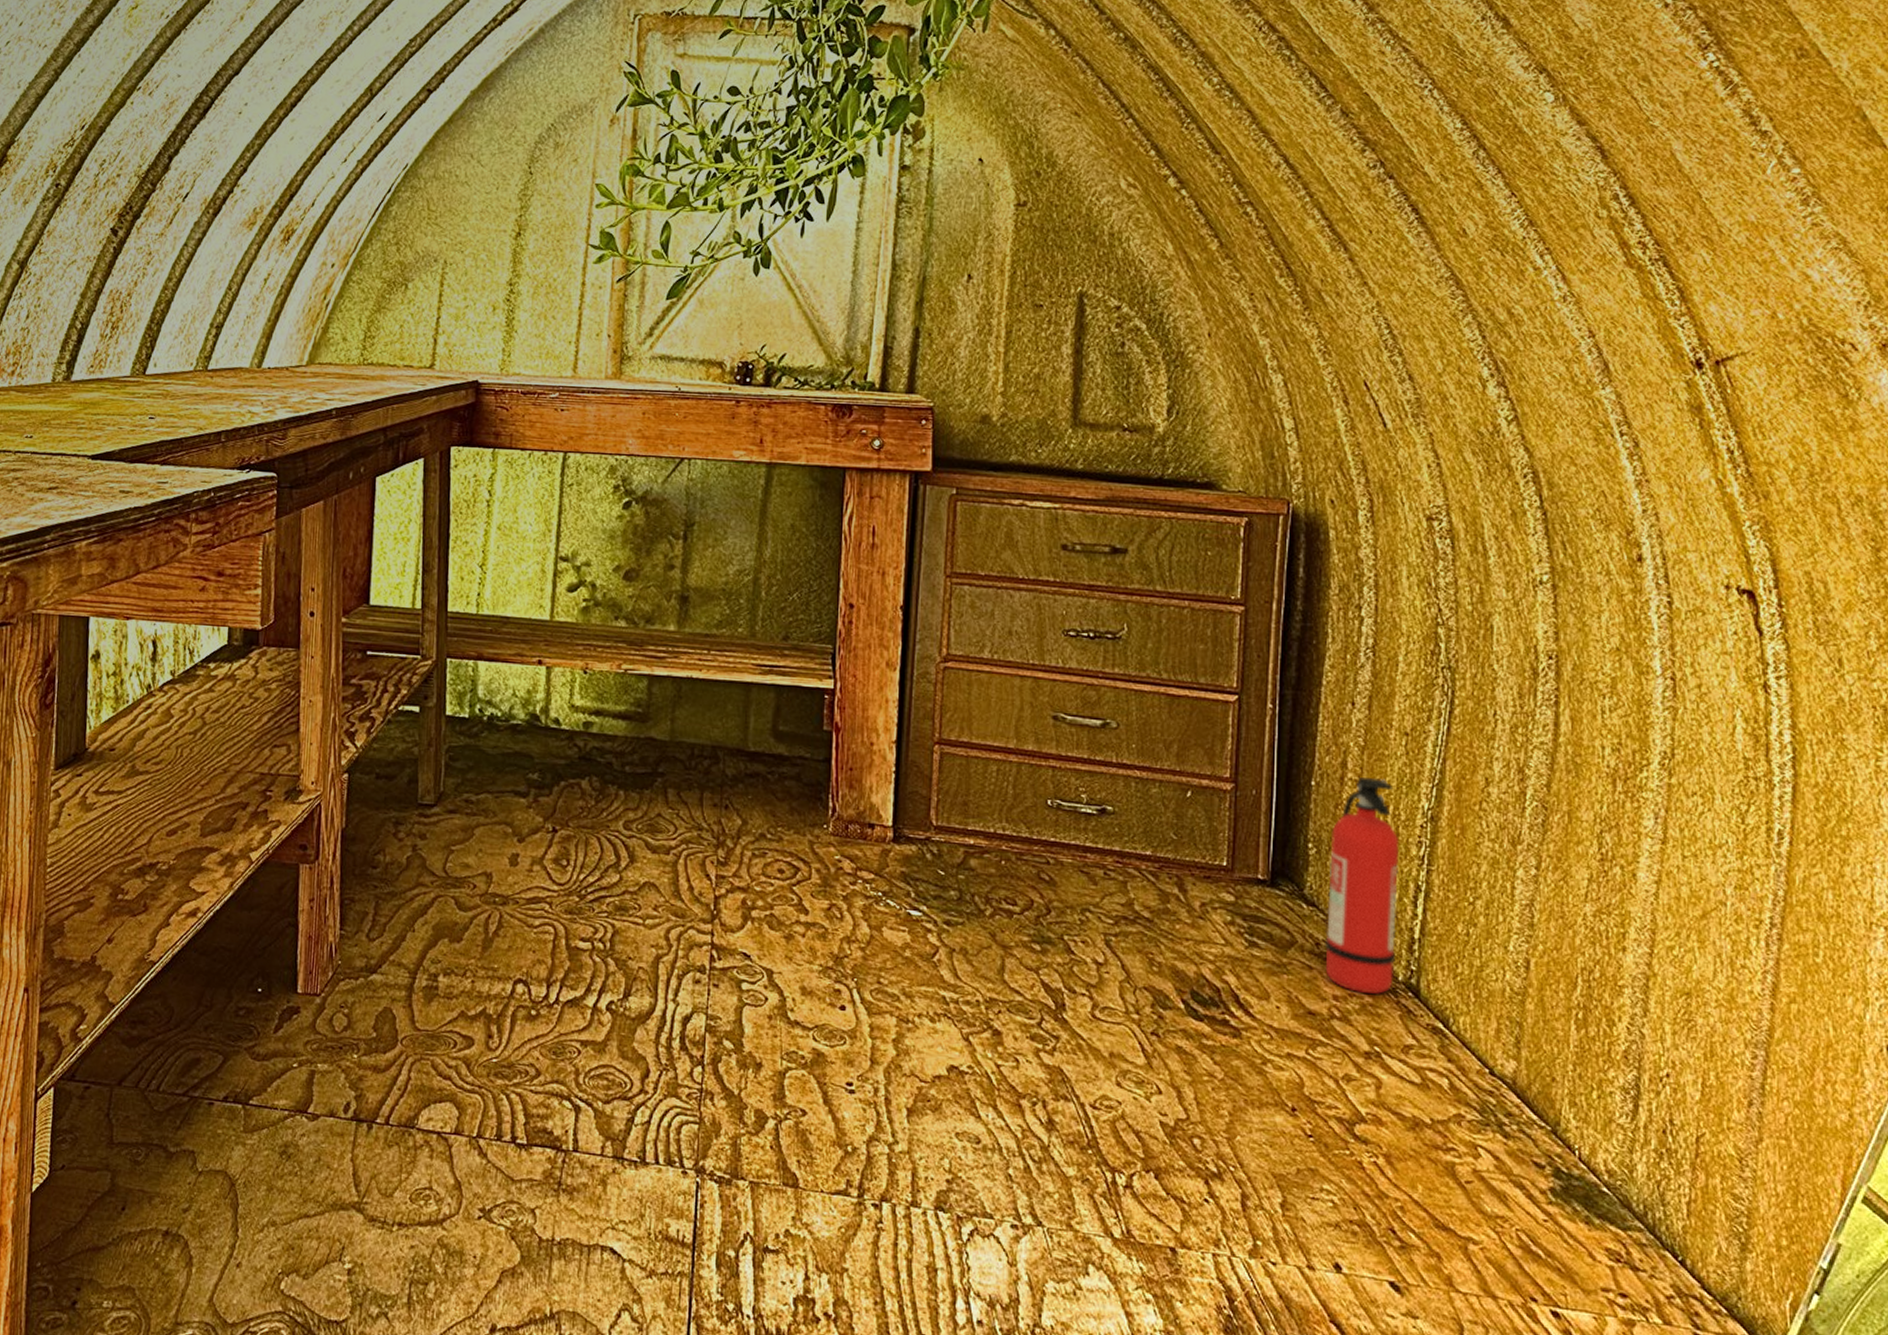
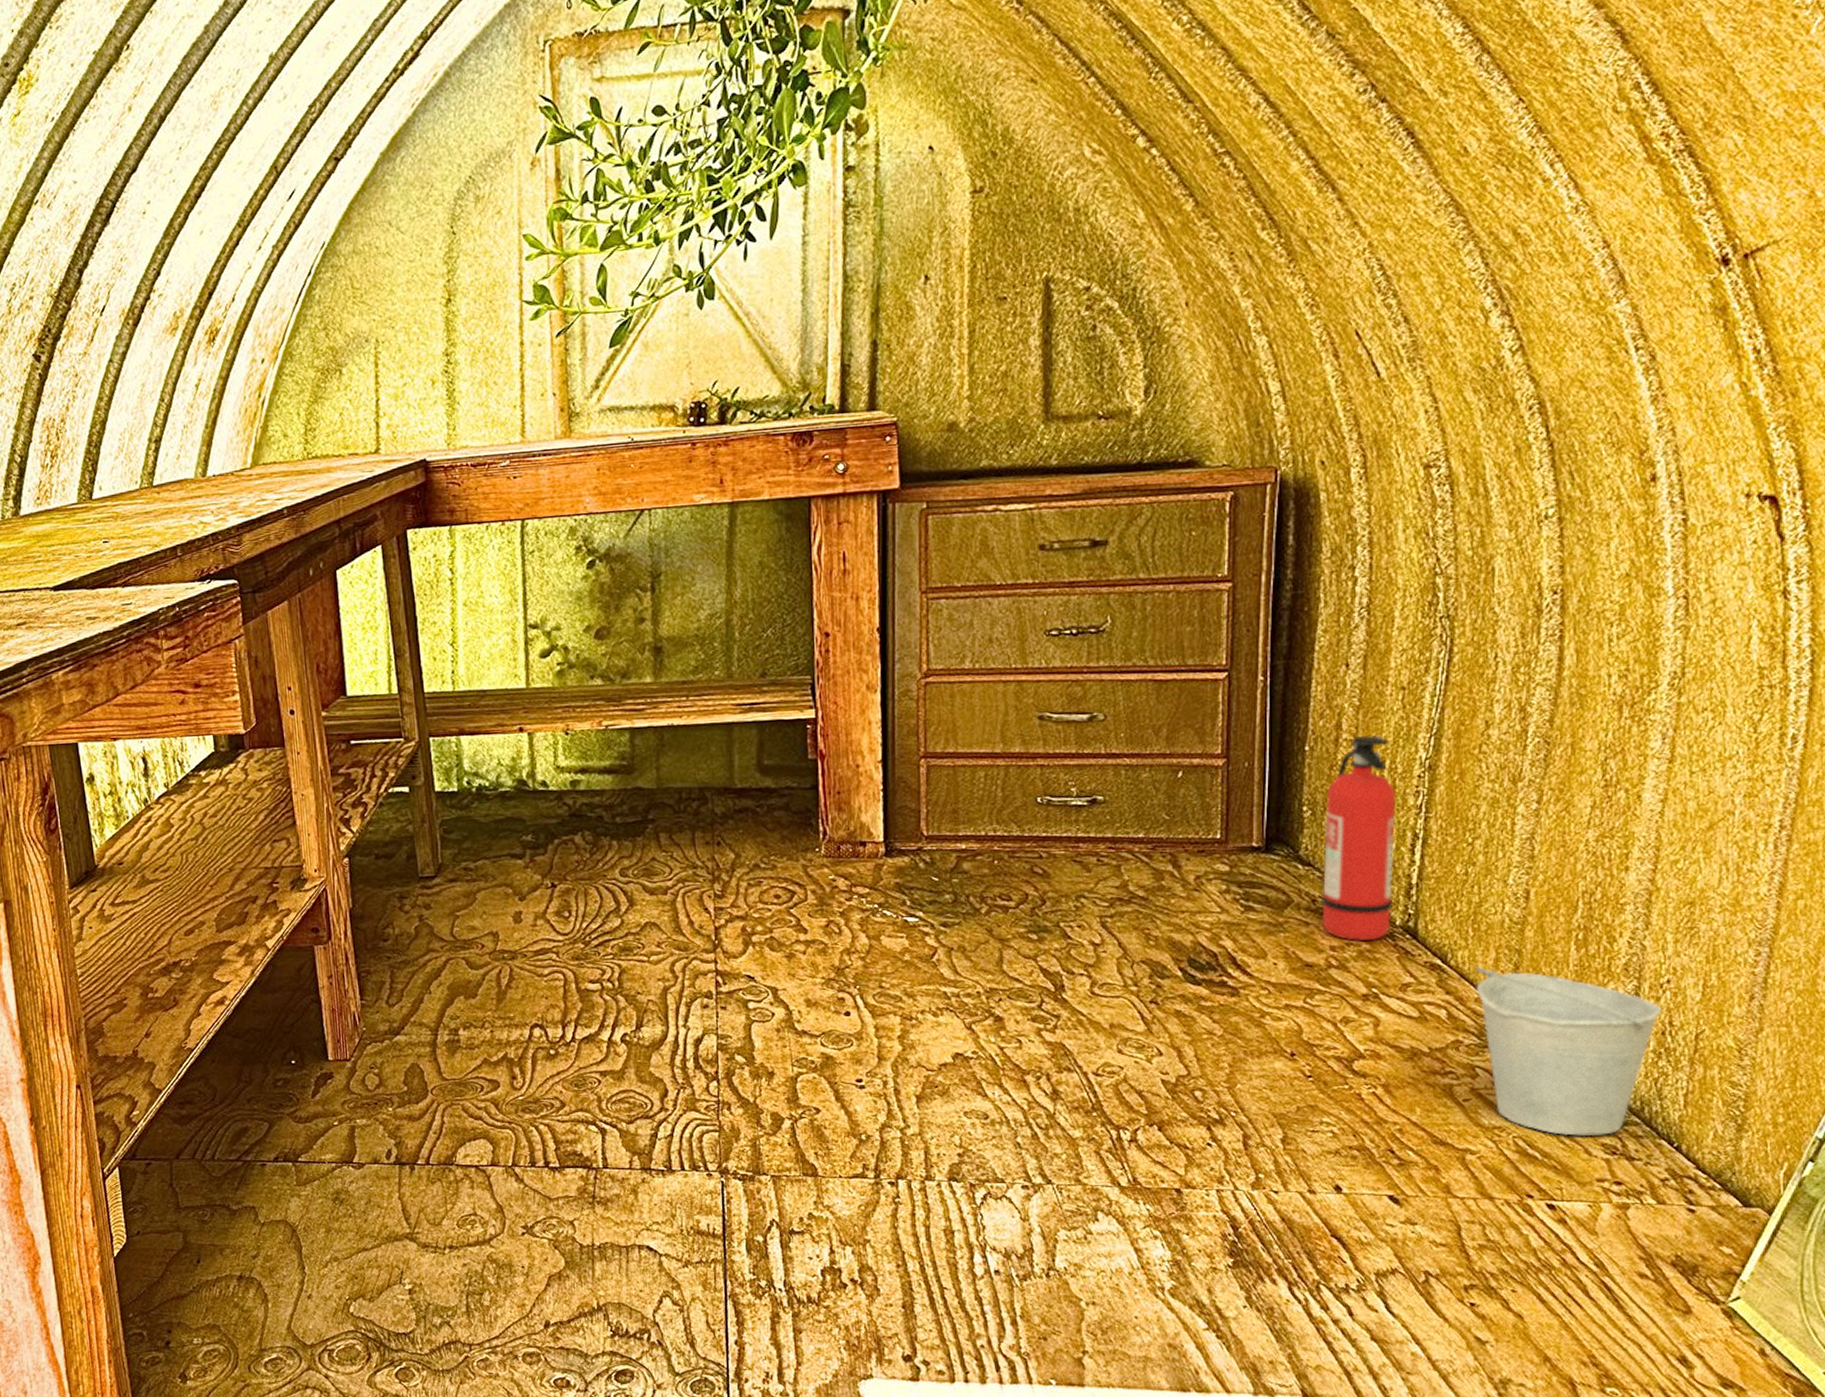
bucket: none [1476,1035,1662,1239] -> present [1475,966,1662,1136]

